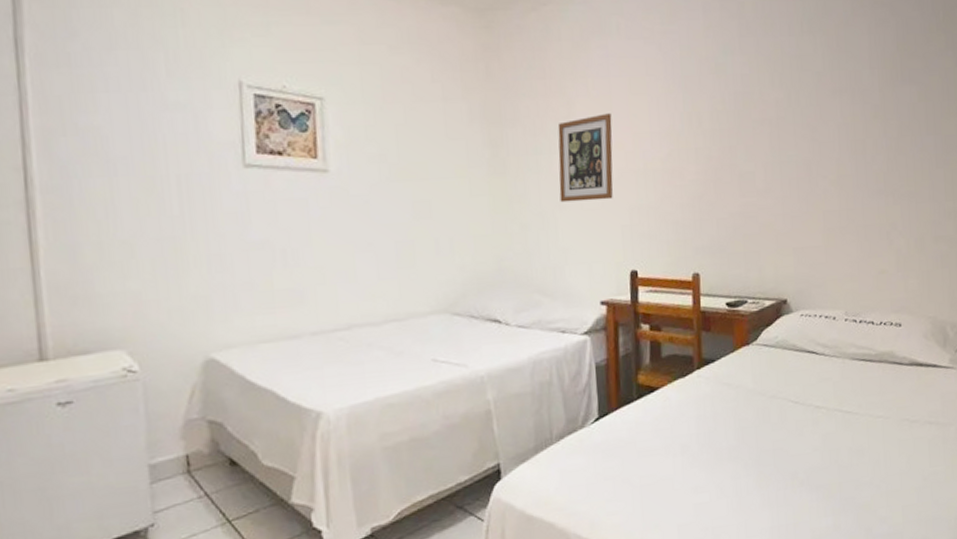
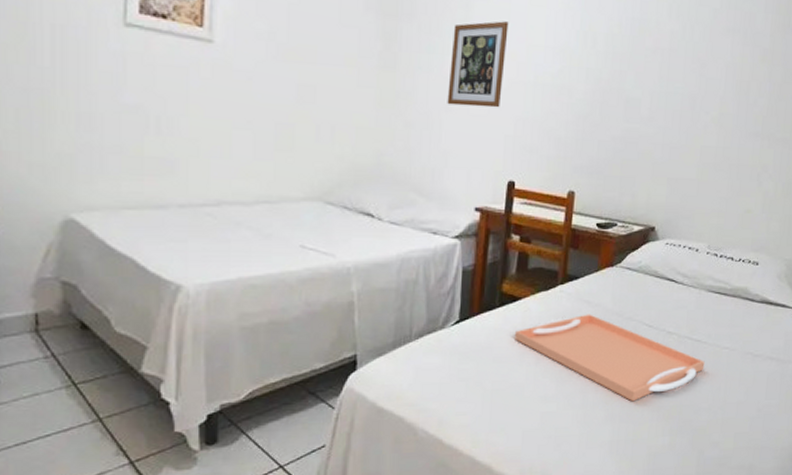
serving tray: none [657,396,860,484] -> present [515,314,705,402]

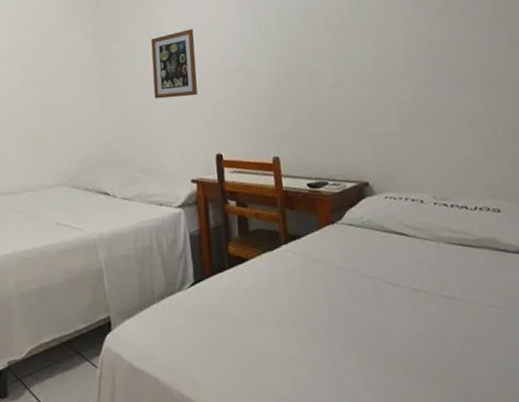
serving tray: present [515,314,705,402] -> none [249,272,470,368]

